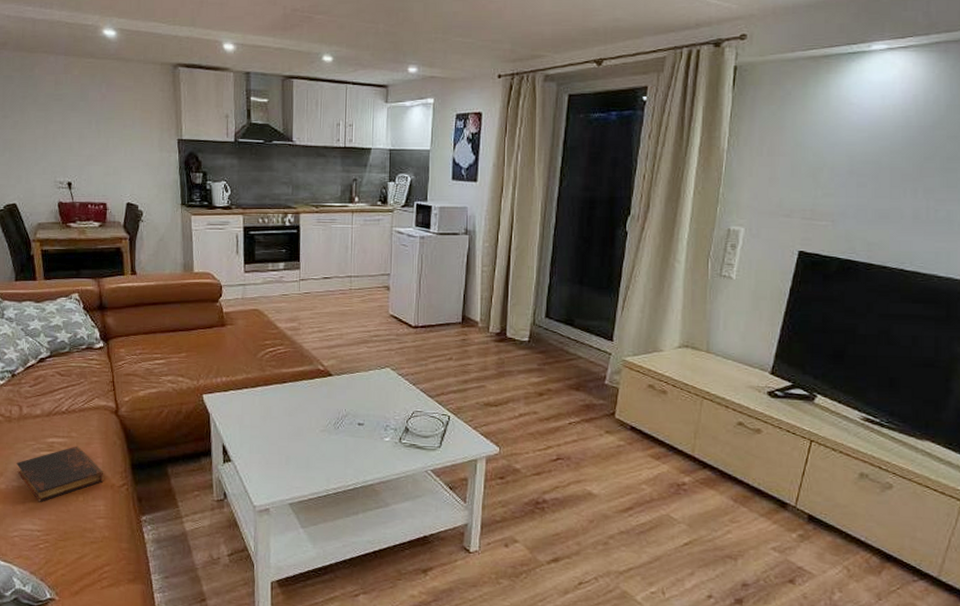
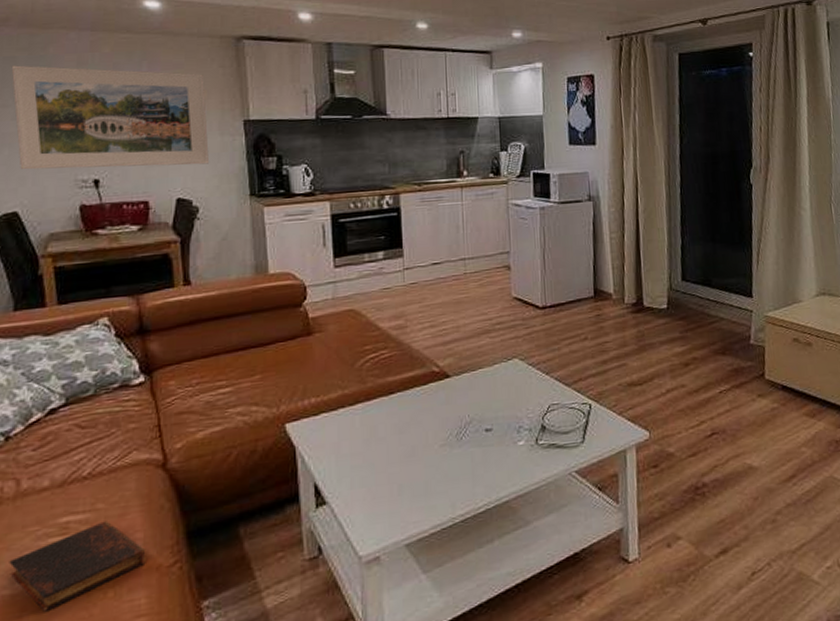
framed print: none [9,83,151,175] -> present [11,65,209,170]

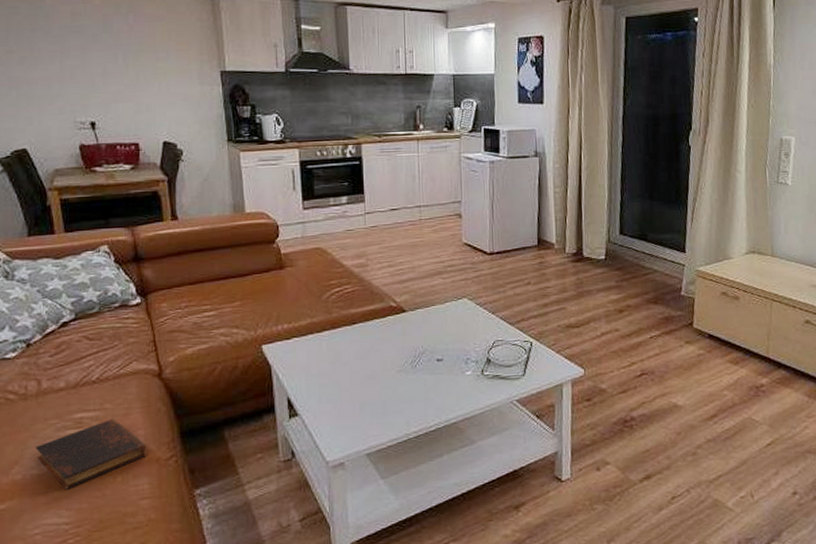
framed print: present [11,65,209,170] -> none [14,14,190,112]

